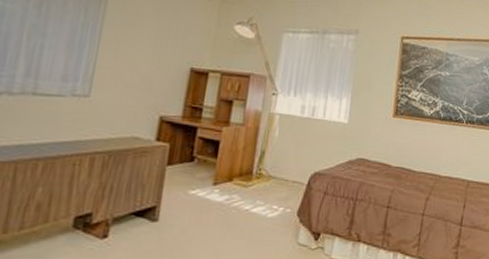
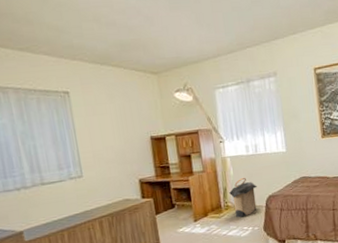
laundry hamper: none [267,142,304,193] -> present [229,177,258,218]

